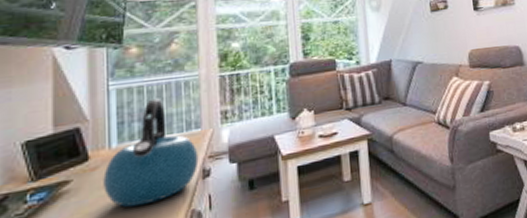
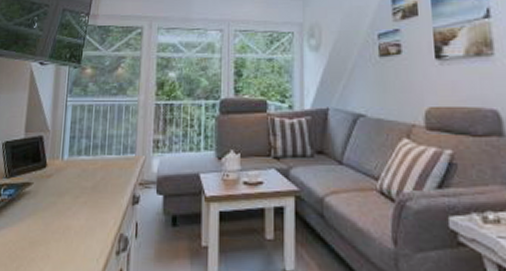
kettle: present [103,98,199,208] -> none [54,118,131,220]

